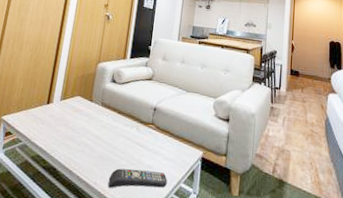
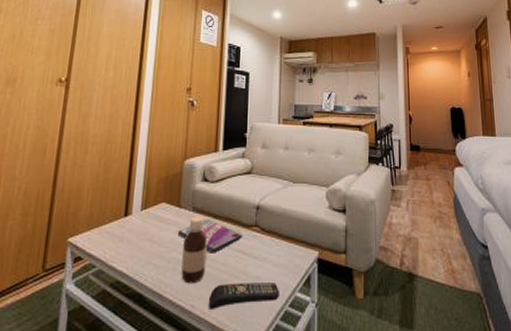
video game case: none [87,114,140,142] -> present [177,219,242,253]
bottle: none [88,110,112,165] -> present [181,216,208,284]

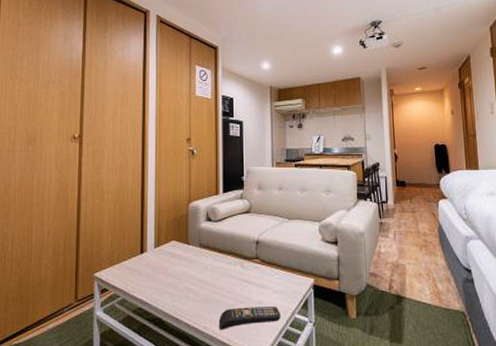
video game case: present [177,219,242,253] -> none [187,254,245,283]
bottle: present [181,216,208,284] -> none [193,251,214,309]

